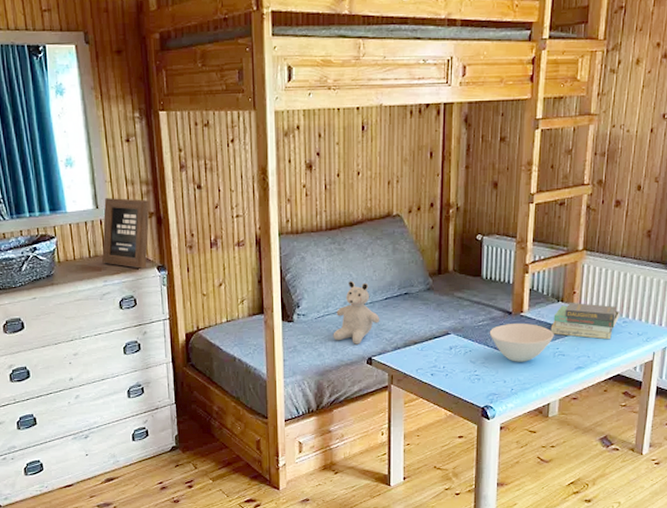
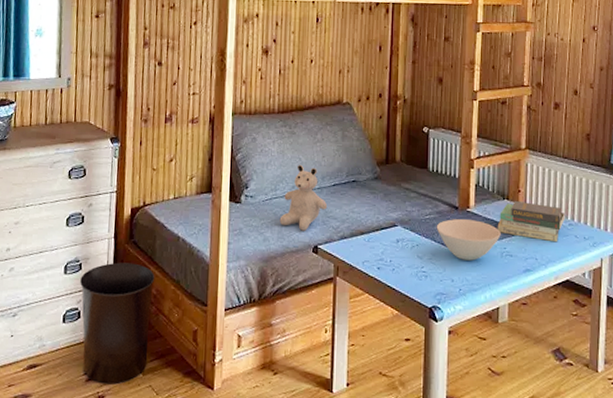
picture frame: present [102,198,151,269] -> none [57,68,112,139]
waste bin: none [144,384,216,490] -> present [80,262,155,384]

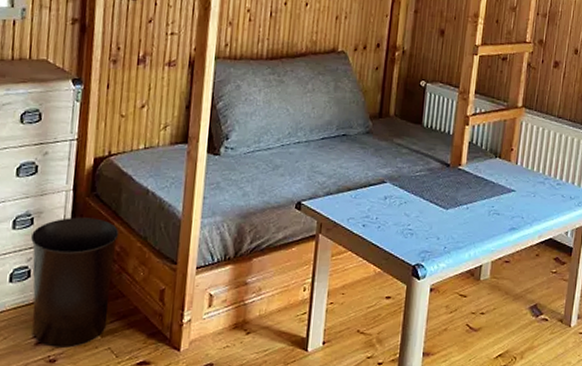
stuffed animal: present [279,164,328,231] -> none [261,115,315,186]
bowl: present [436,219,501,261] -> none [426,176,490,219]
books: present [497,200,564,242] -> none [487,158,554,202]

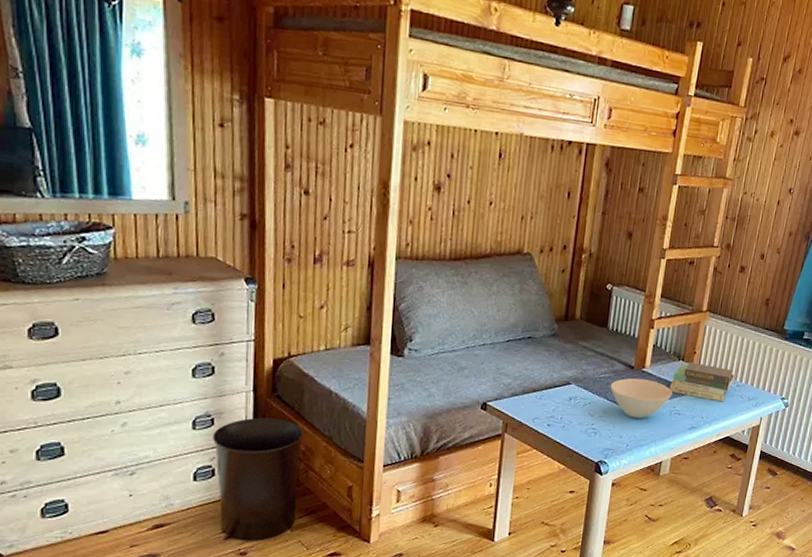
bowl: none [426,176,490,219] -> present [610,378,672,418]
books: none [487,158,554,202] -> present [669,361,734,402]

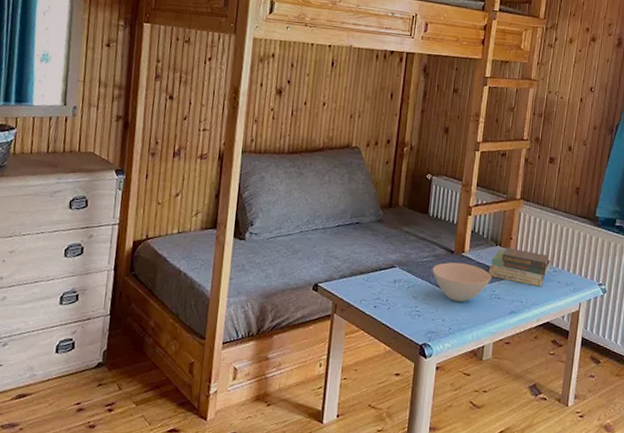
waste bin: present [213,417,304,541] -> none [74,294,154,414]

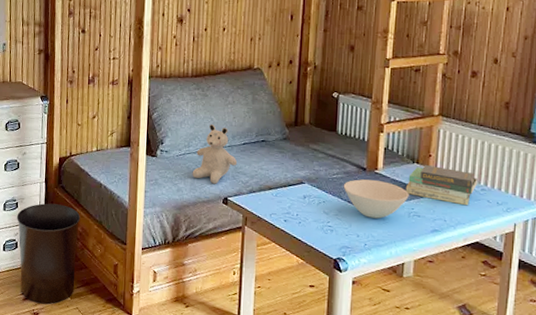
waste bin: none [74,294,154,414] -> present [17,203,81,304]
stuffed animal: none [282,204,330,269] -> present [192,124,238,184]

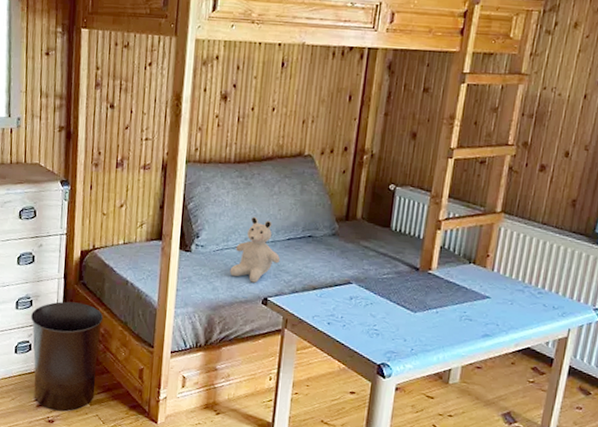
bowl: present [343,179,409,219] -> none [393,280,462,322]
books: present [405,164,477,206] -> none [458,265,535,310]

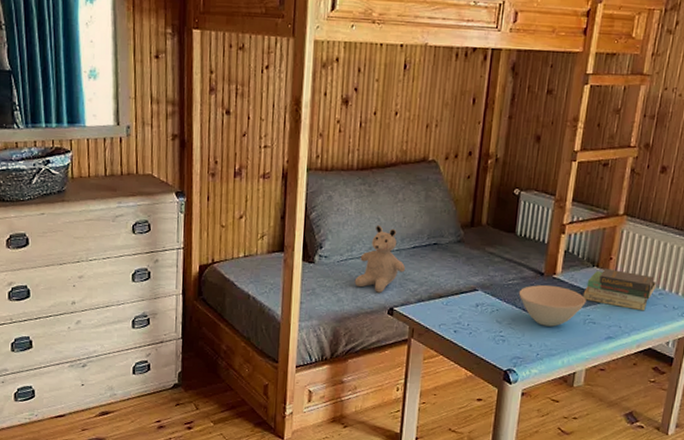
waste bin: present [31,301,104,411] -> none [149,318,225,432]
bowl: none [393,280,462,322] -> present [518,285,586,327]
books: none [458,265,535,310] -> present [582,268,656,311]

